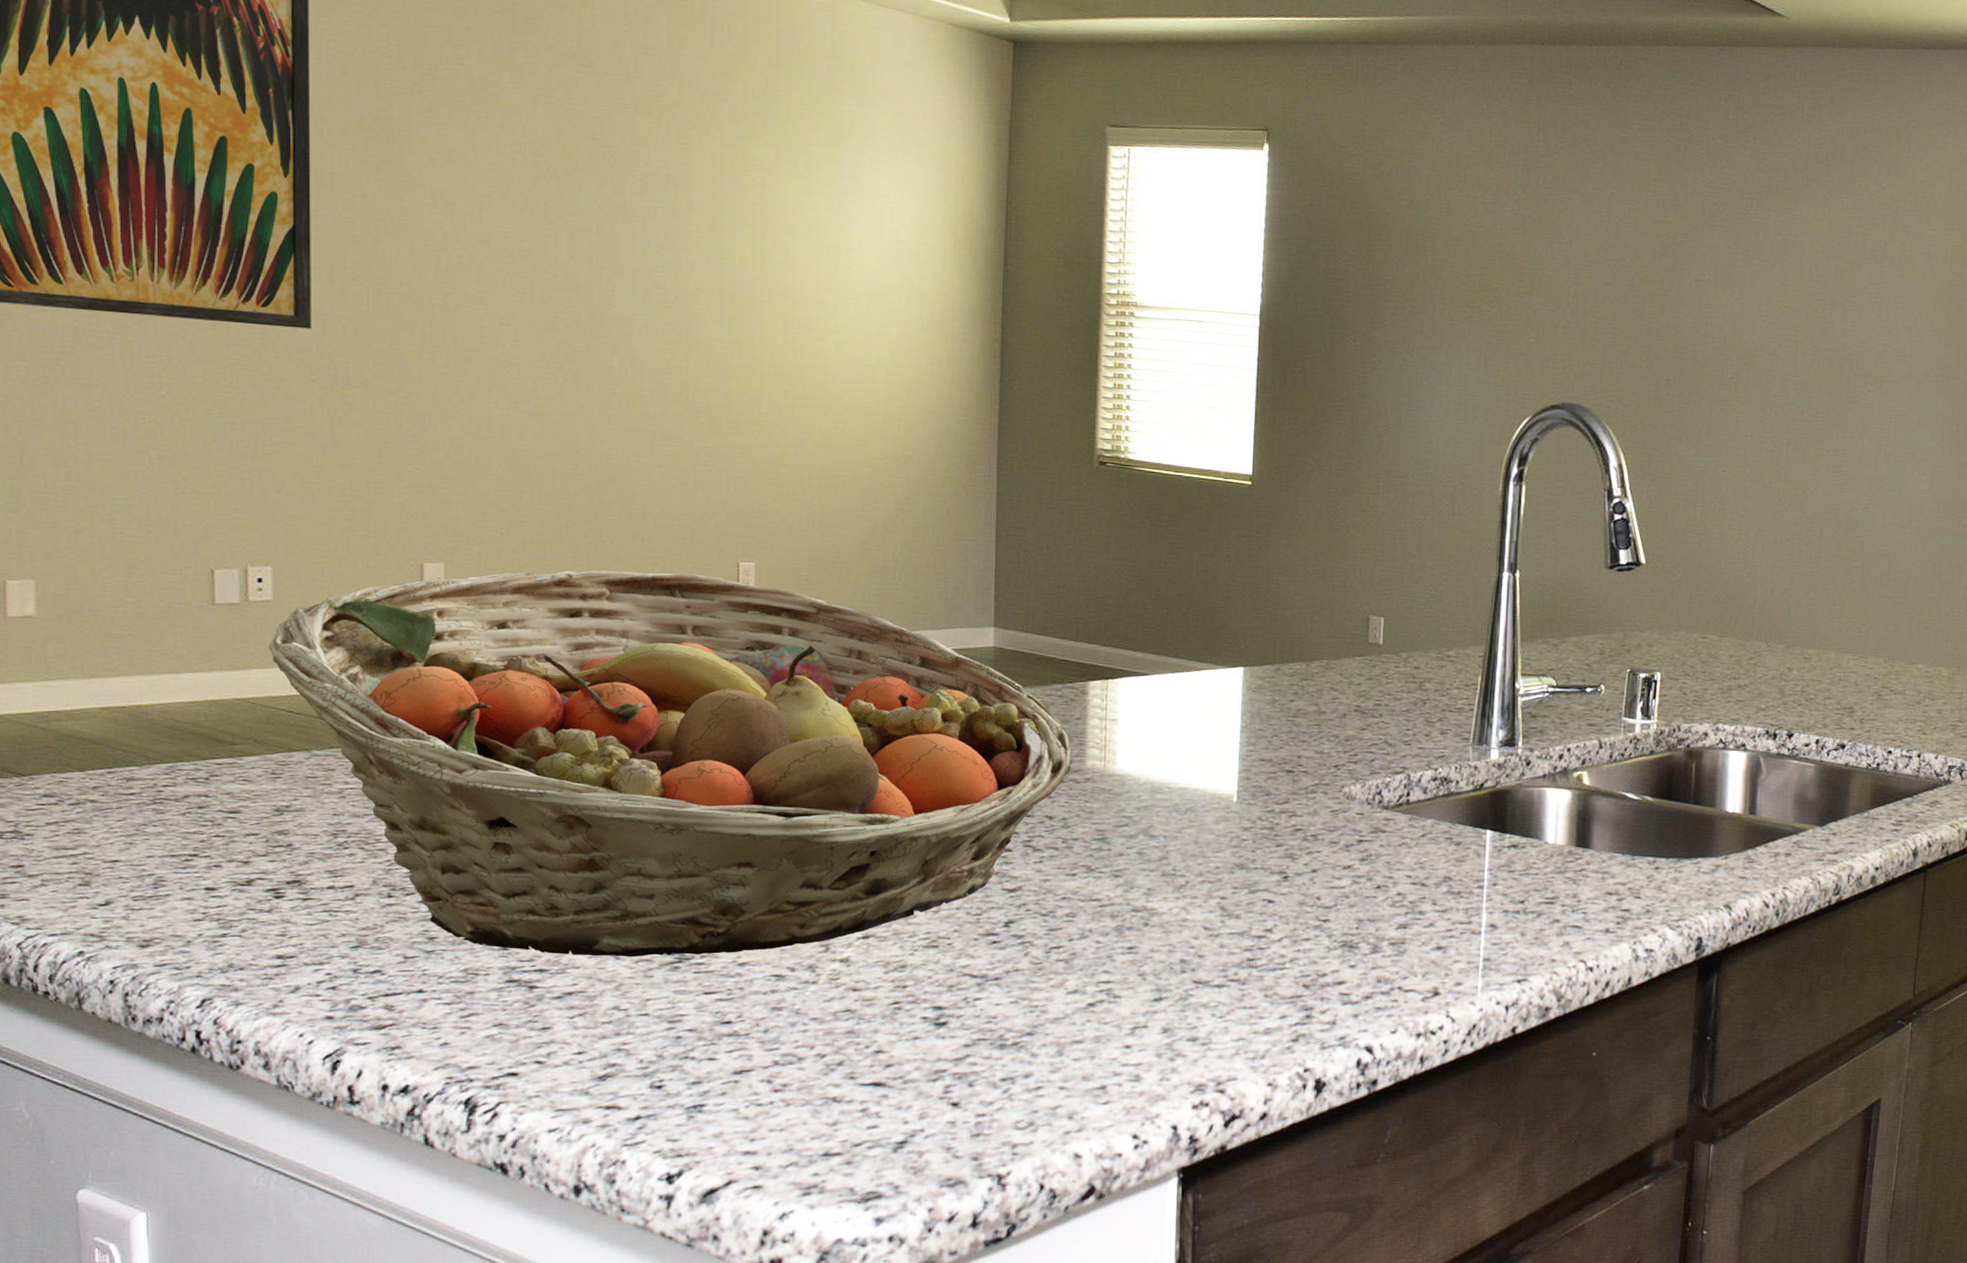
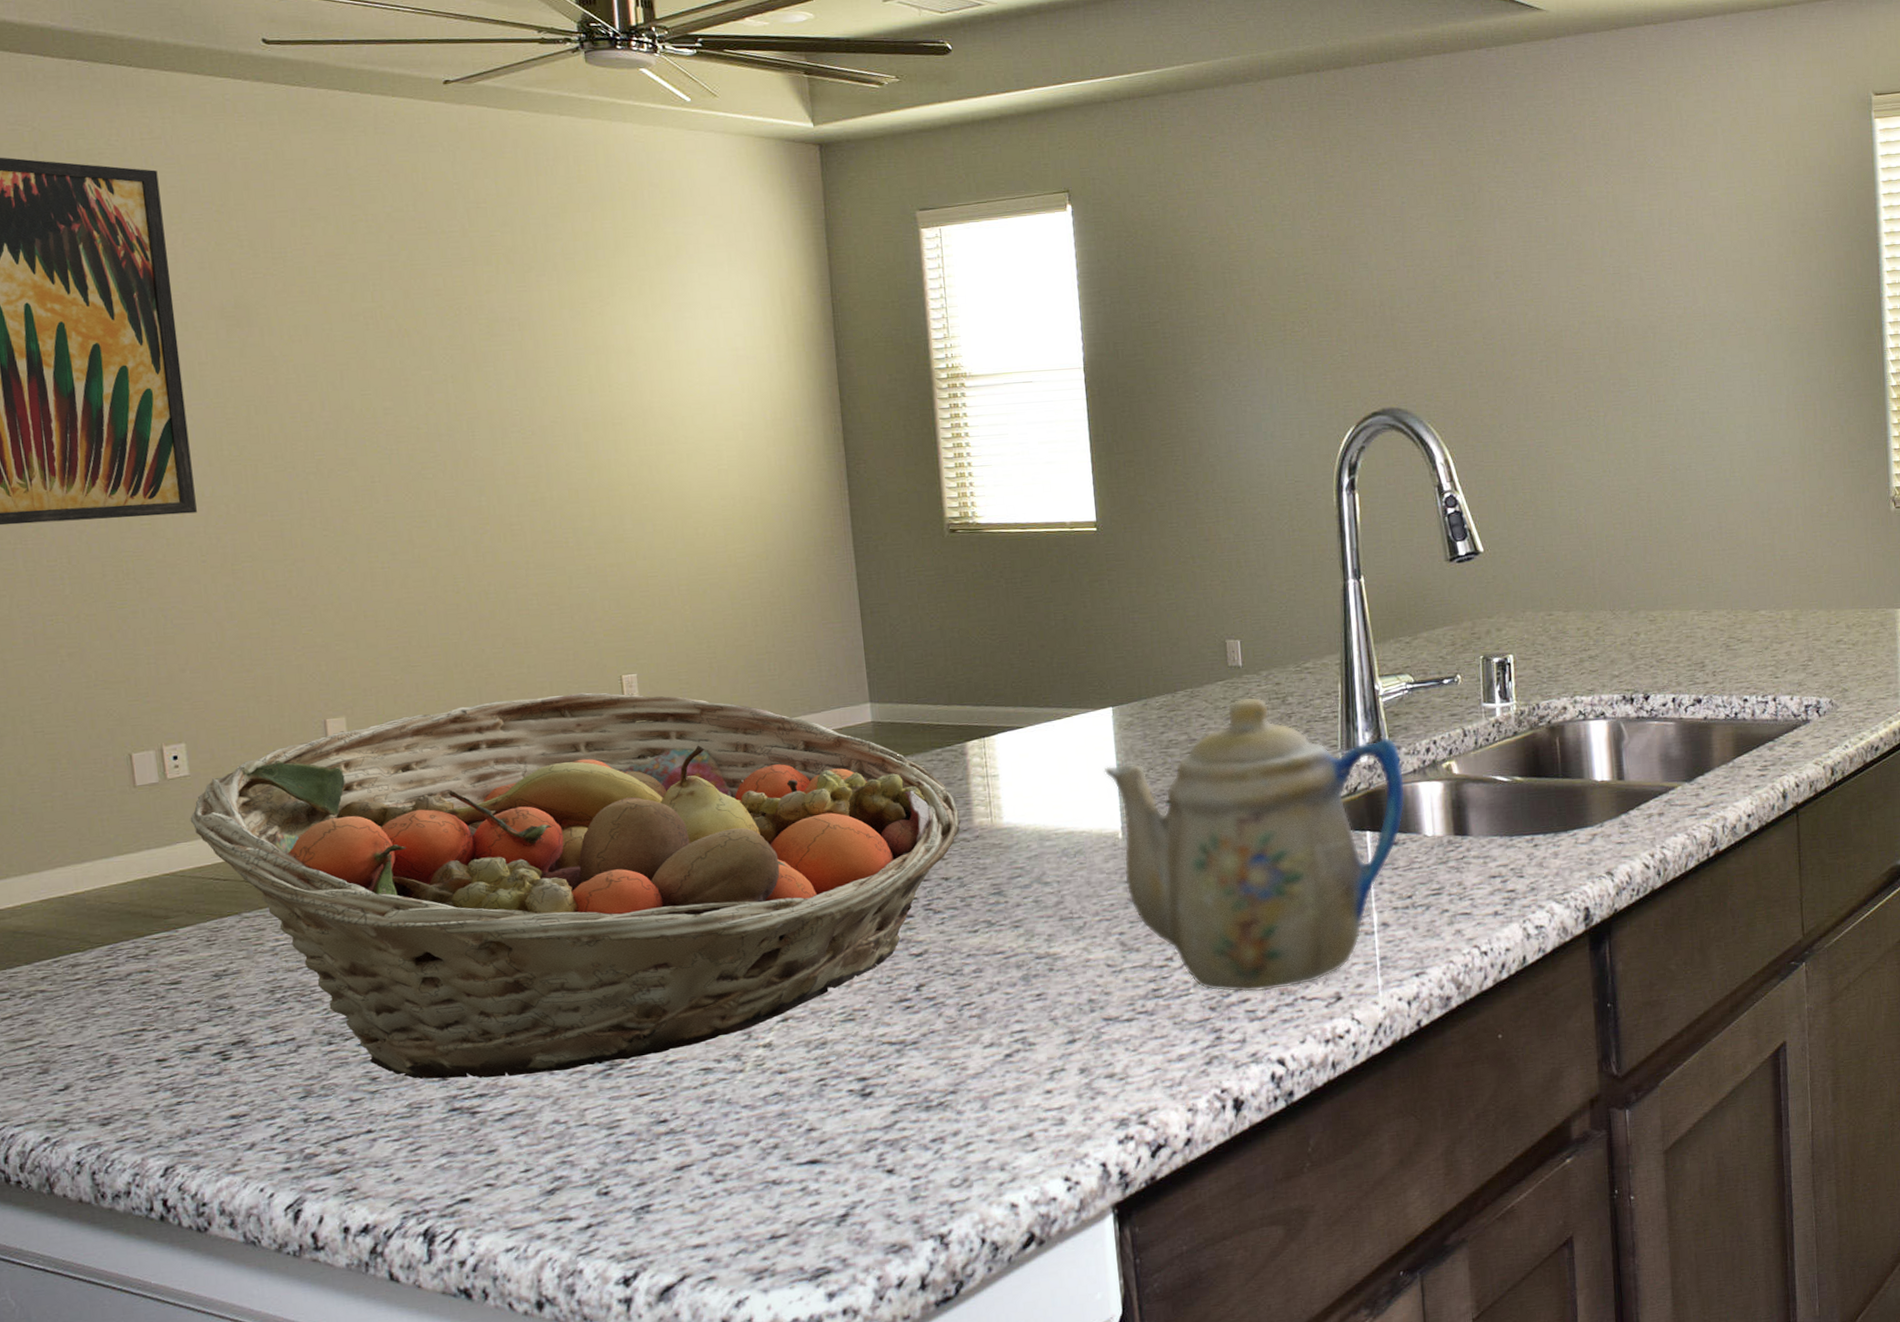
teapot: none [1226,676,1533,976] -> present [1104,697,1406,993]

